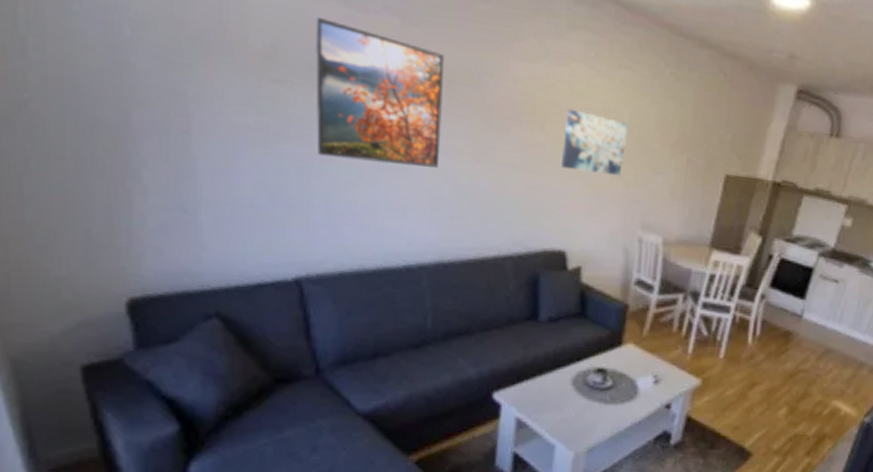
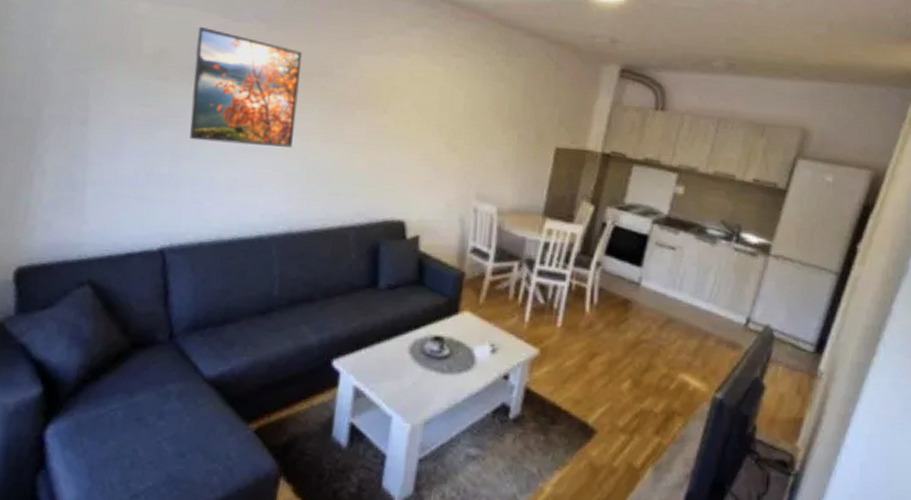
wall art: present [560,108,628,176] -> none [401,93,463,151]

